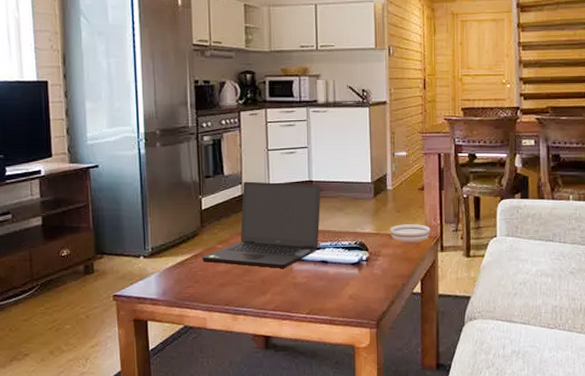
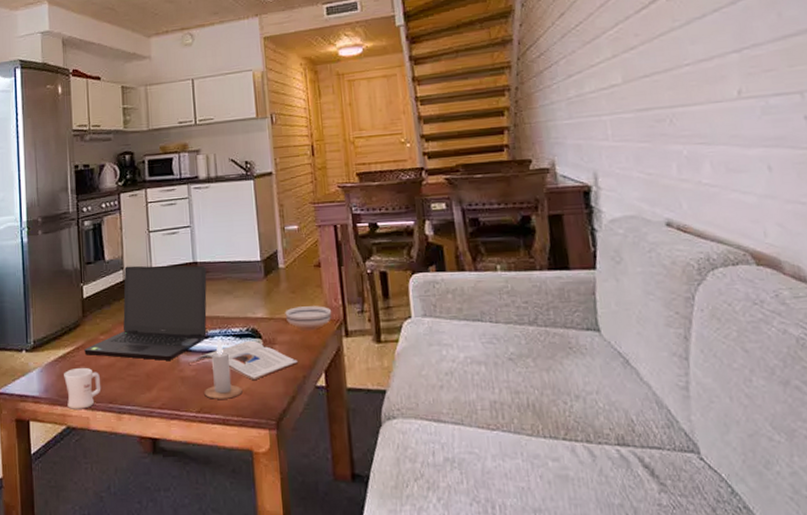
mug: none [182,273,218,311] -> present [64,367,102,409]
magazine: none [301,252,399,286] -> present [188,340,299,380]
candle: none [314,249,348,303] -> present [204,338,243,399]

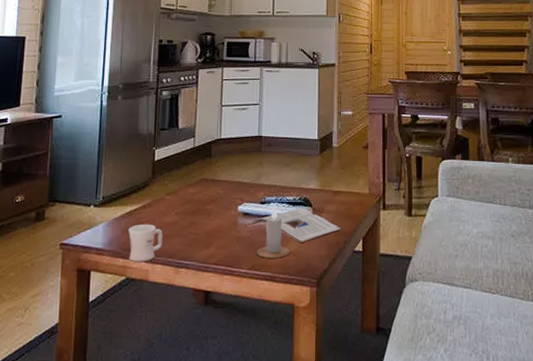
laptop: present [84,265,207,361] -> none [150,135,270,222]
bowl: present [285,306,332,330] -> none [334,181,374,202]

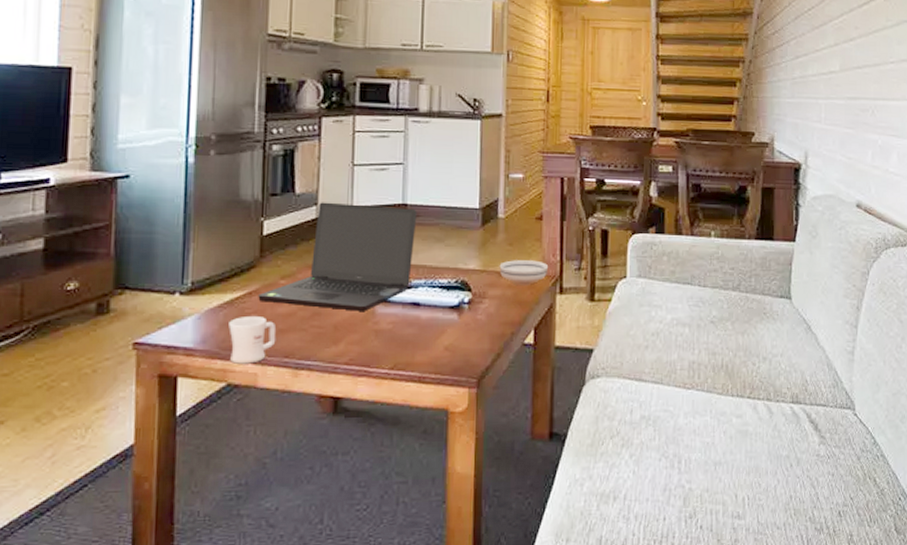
laptop: none [150,135,270,222] -> present [258,202,417,311]
magazine: present [245,208,342,243] -> none [385,293,509,335]
candle: present [257,204,291,258] -> none [400,288,444,355]
bowl: none [334,181,374,202] -> present [499,260,549,285]

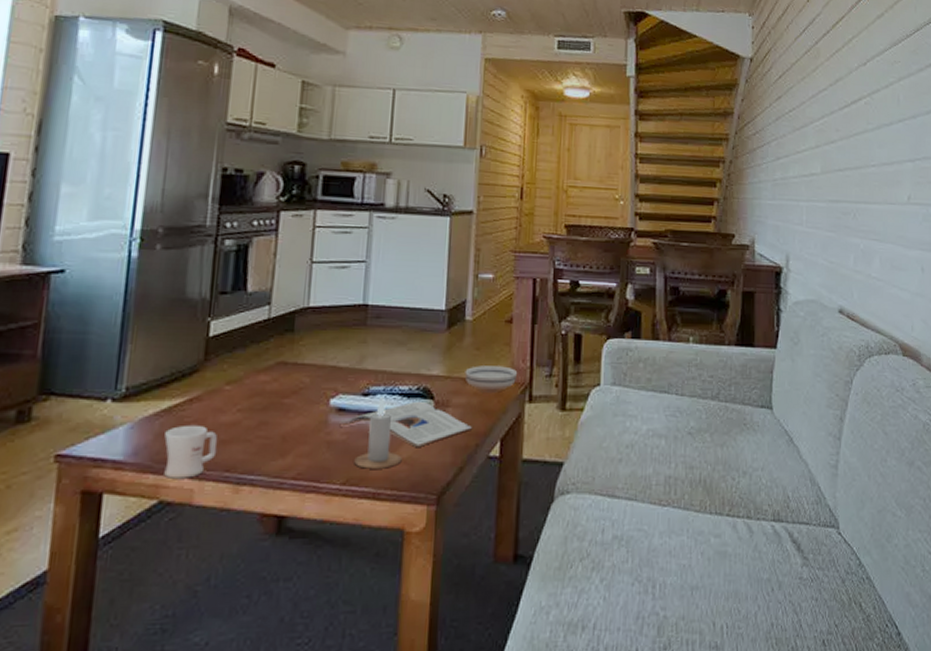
laptop: present [258,202,417,311] -> none [199,301,379,420]
magazine: none [385,293,509,335] -> present [339,401,473,447]
candle: none [400,288,444,355] -> present [354,396,402,469]

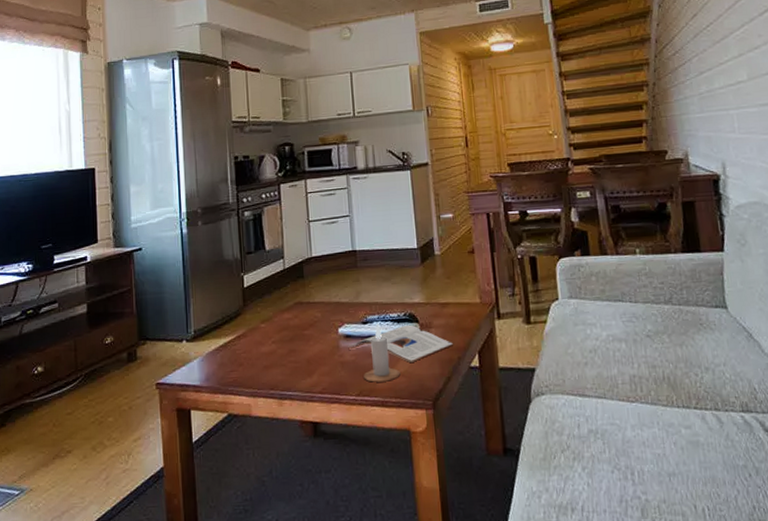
mug: present [164,424,218,479] -> none [225,355,263,397]
bowl: present [464,366,518,393] -> none [440,290,485,314]

